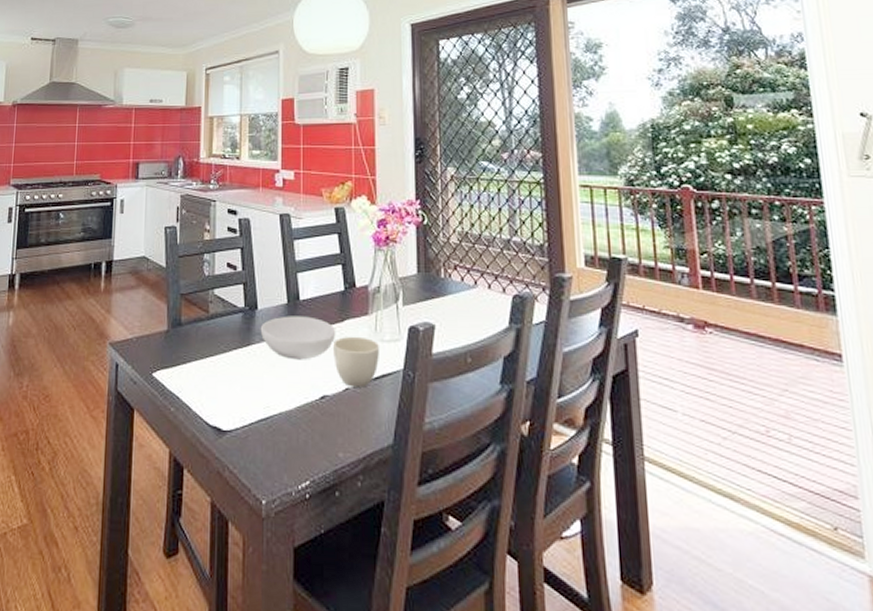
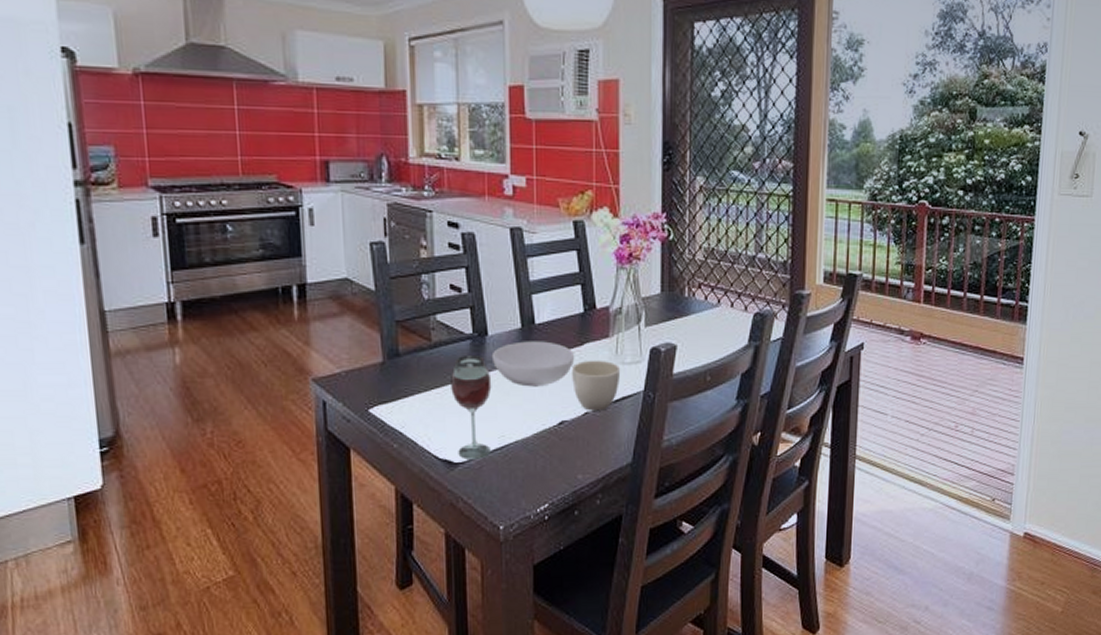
wineglass: none [223,327,260,430] -> present [451,356,492,461]

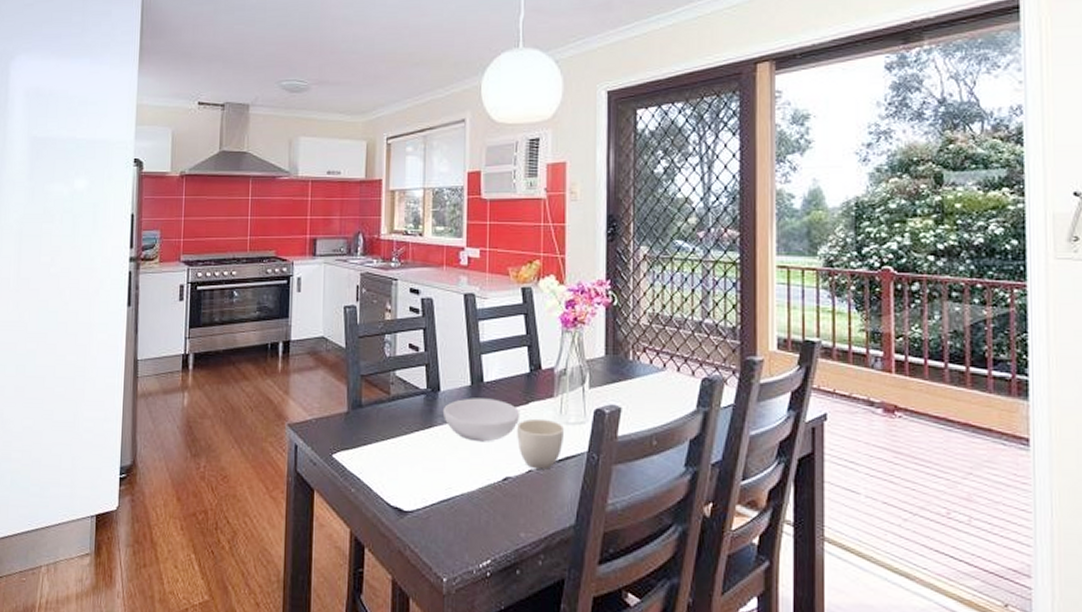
wineglass: present [451,356,492,461] -> none [405,409,442,510]

